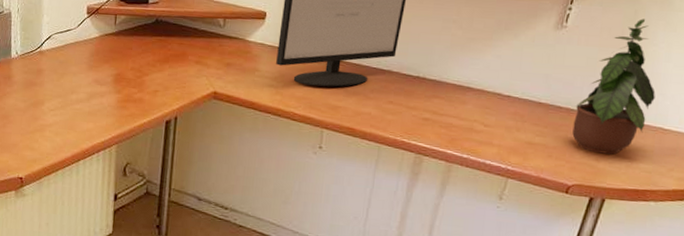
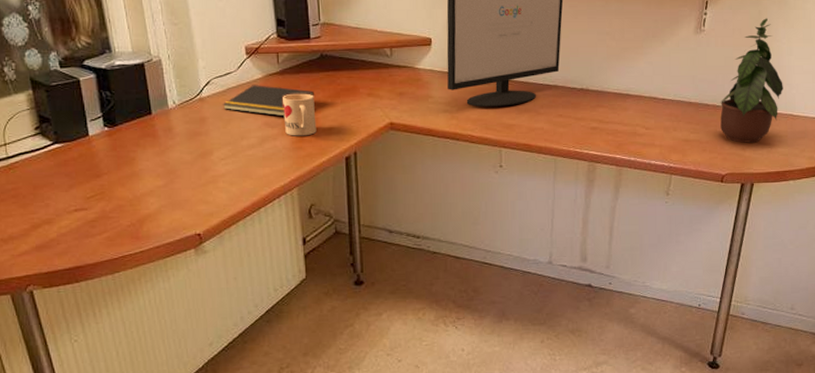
notepad: none [59,43,146,76] -> present [222,85,315,117]
mug: none [113,54,144,97] -> present [283,93,317,136]

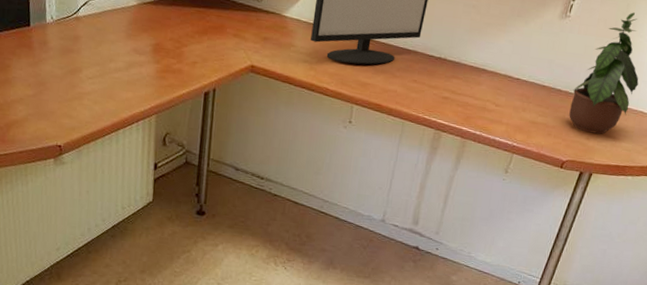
notepad: present [222,85,315,117] -> none [96,11,184,46]
mug: present [283,93,317,136] -> none [151,24,183,67]

